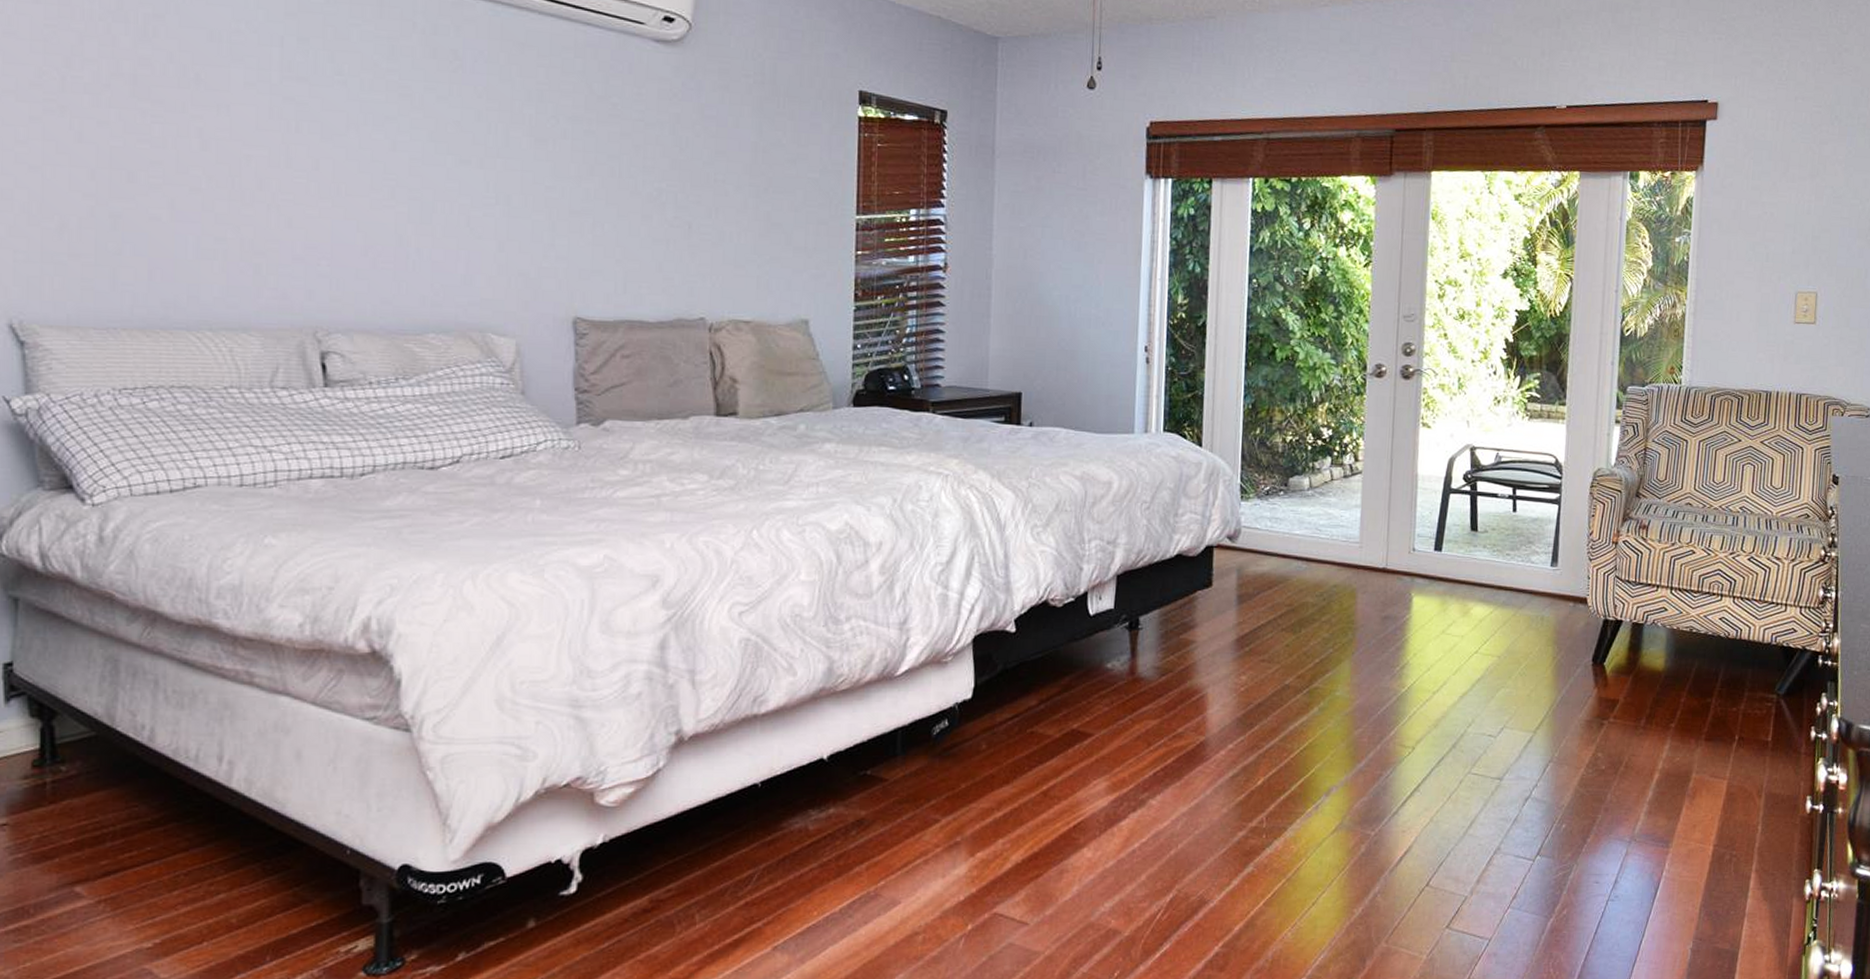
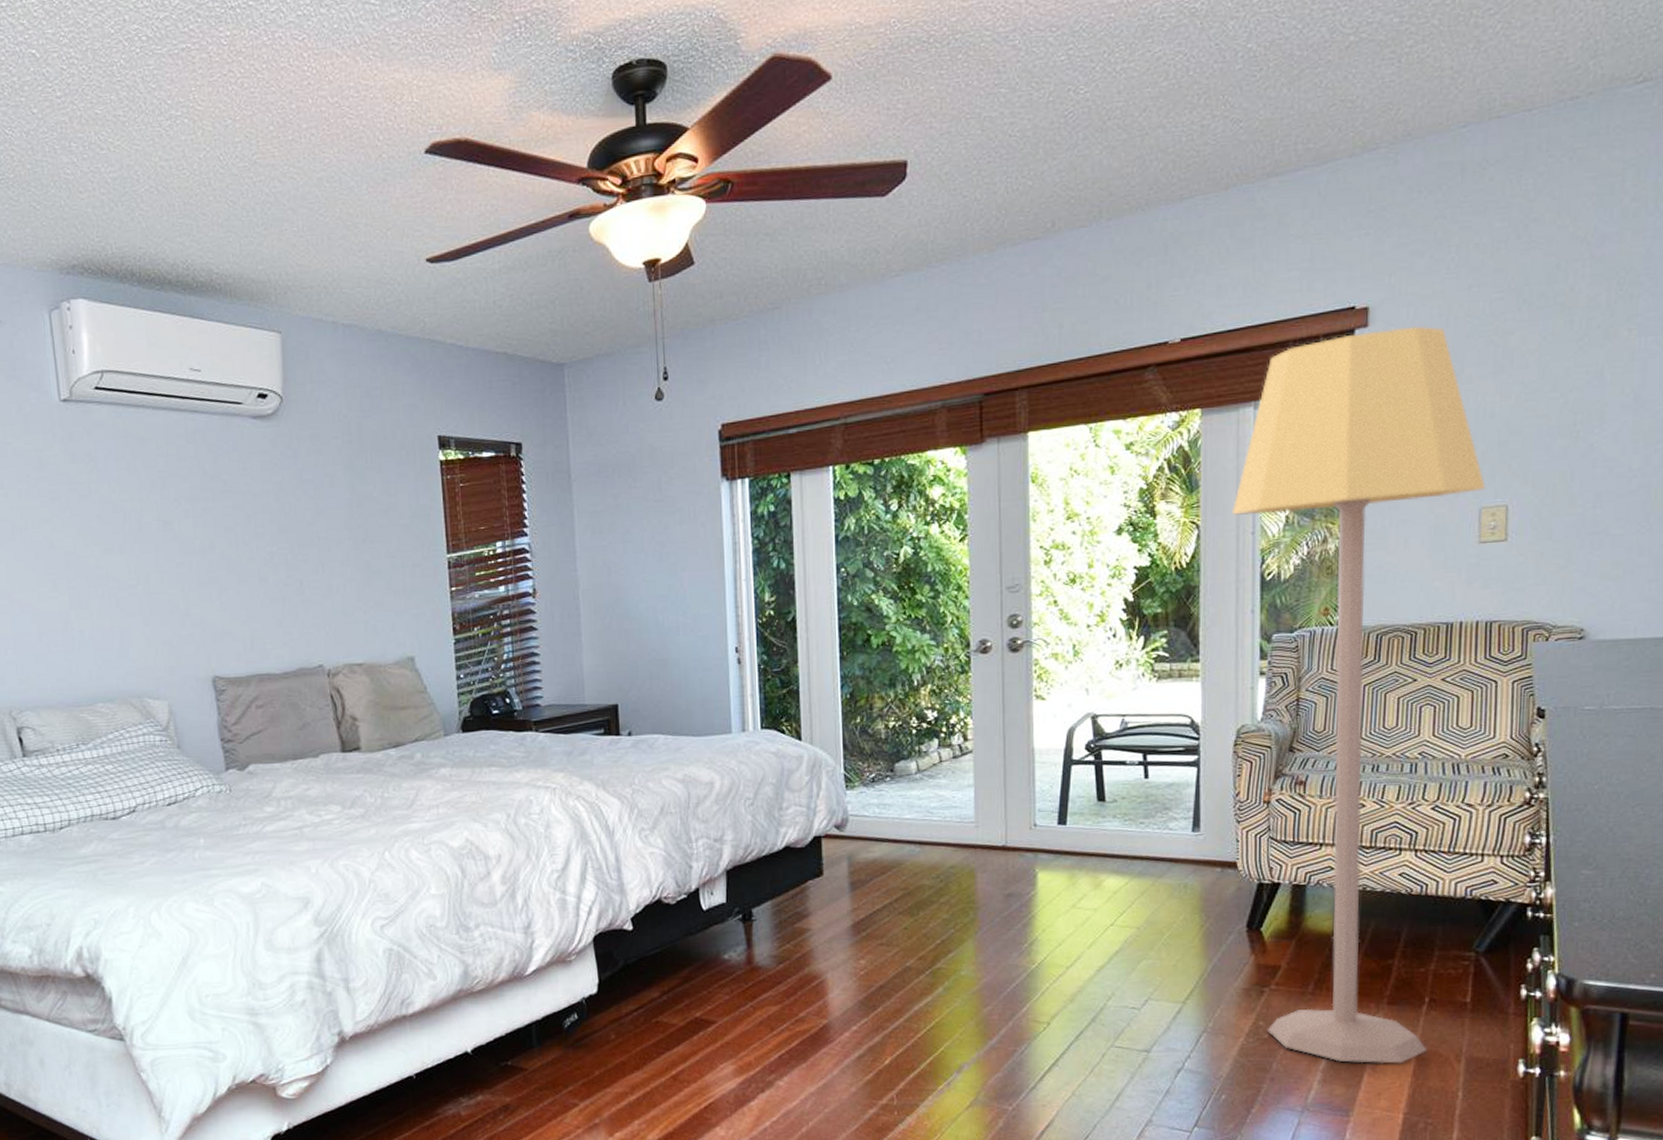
lamp: none [1599,123,1802,798] -> present [1231,326,1486,1064]

